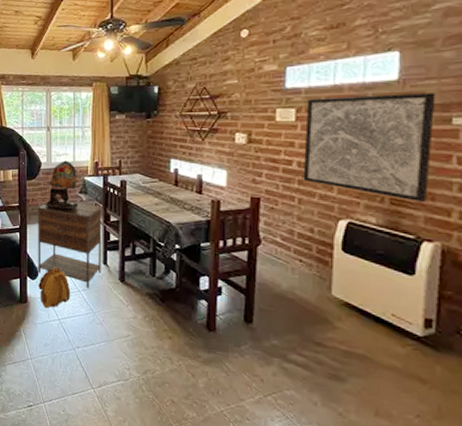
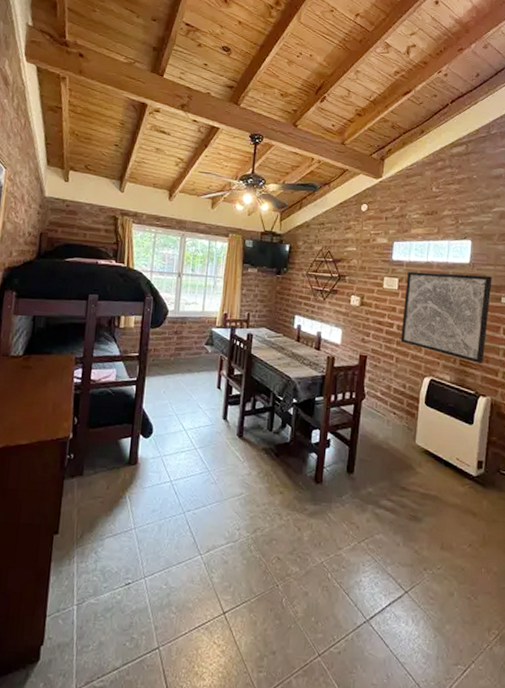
nightstand: present [37,201,102,288] -> none [153,352,227,445]
backpack: present [38,266,71,308] -> none [151,423,187,470]
table lamp: present [44,160,79,210] -> none [167,310,205,362]

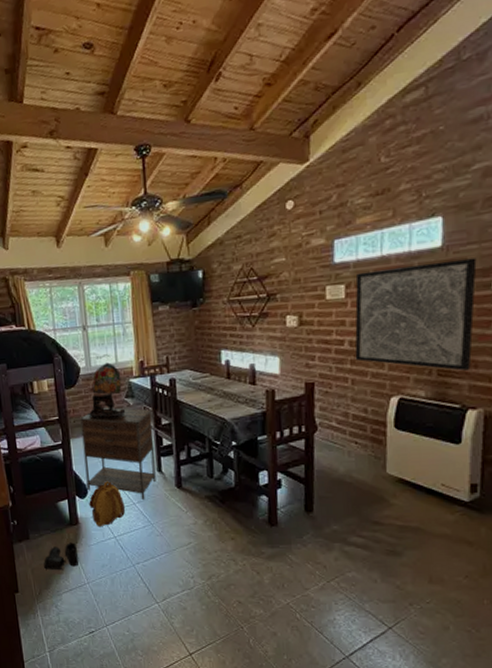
boots: none [92,483,131,513] -> present [44,542,80,571]
backpack: none [151,423,187,470] -> present [89,481,126,527]
nightstand: none [153,352,227,445] -> present [80,407,156,500]
table lamp: none [167,310,205,362] -> present [88,362,126,417]

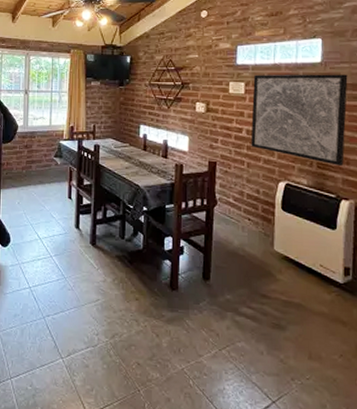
nightstand: present [80,407,156,500] -> none [10,164,76,253]
table lamp: present [88,362,126,417] -> none [19,124,53,174]
backpack: present [89,481,126,527] -> none [10,232,43,277]

